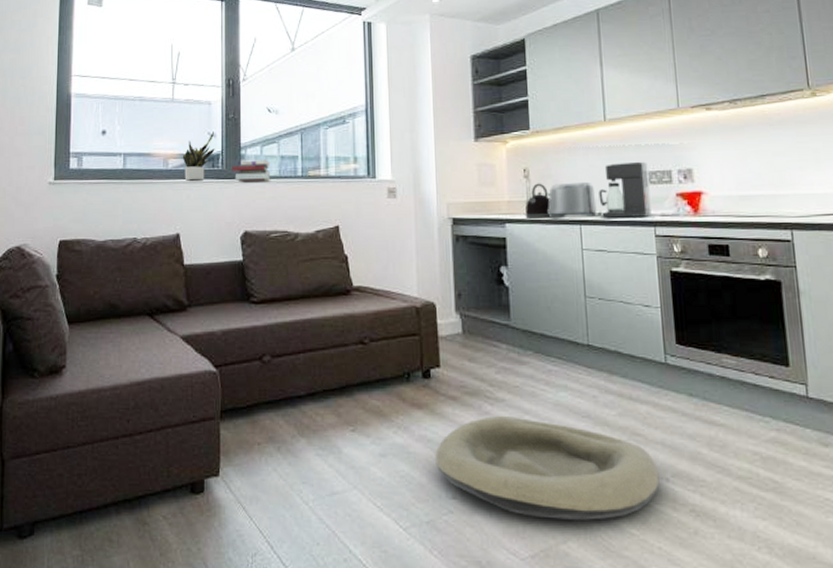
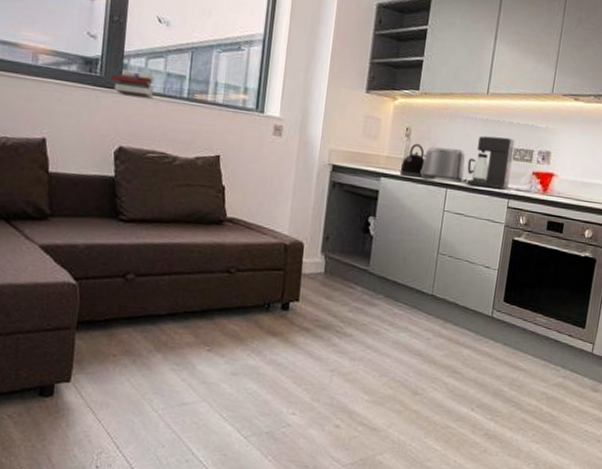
potted plant: present [182,132,215,182] -> none [55,32,94,86]
dog bed: present [435,416,660,520] -> none [281,348,467,438]

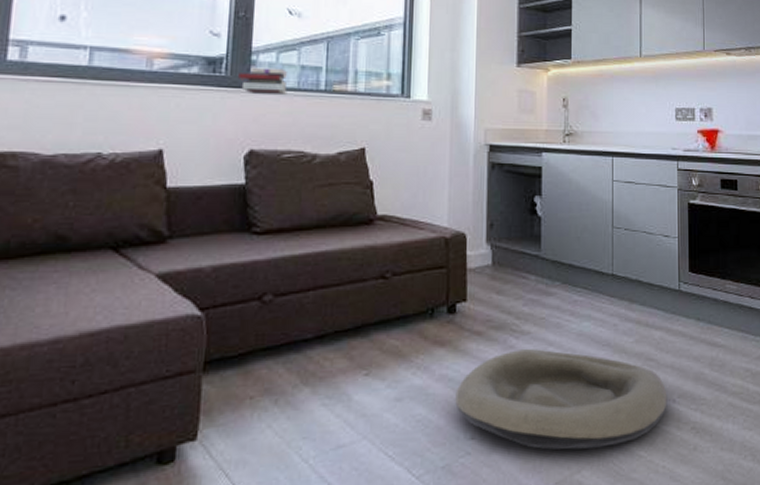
dog bed: none [281,348,467,438] -> present [455,349,667,450]
kettle: present [399,143,425,178] -> none [561,113,586,150]
toaster: present [420,146,468,184] -> none [583,114,634,150]
coffee maker: present [466,135,515,189] -> none [631,98,676,152]

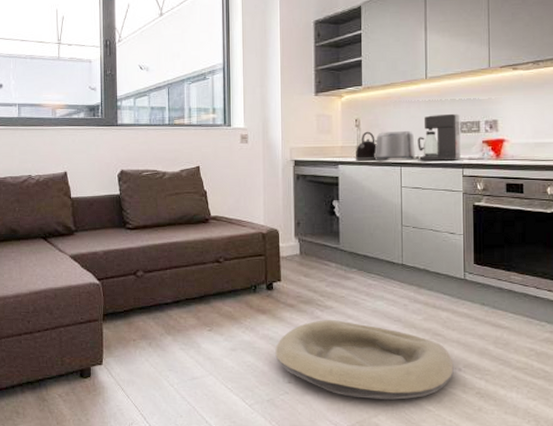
books: present [238,67,289,96] -> none [110,110,143,131]
kettle: none [561,113,586,150] -> present [355,131,377,162]
toaster: none [583,114,634,150] -> present [374,130,420,162]
coffee maker: none [631,98,676,152] -> present [417,113,461,162]

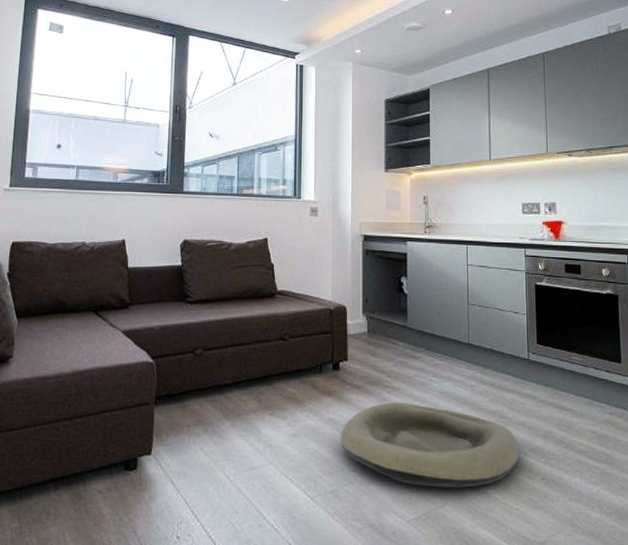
kettle: present [355,131,377,162] -> none [423,209,444,239]
toaster: present [374,130,420,162] -> none [441,209,485,239]
coffee maker: present [417,113,461,162] -> none [482,195,523,241]

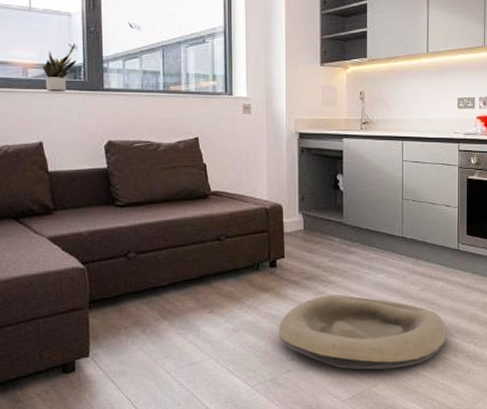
potted plant: none [130,151,161,195] -> present [42,43,77,92]

